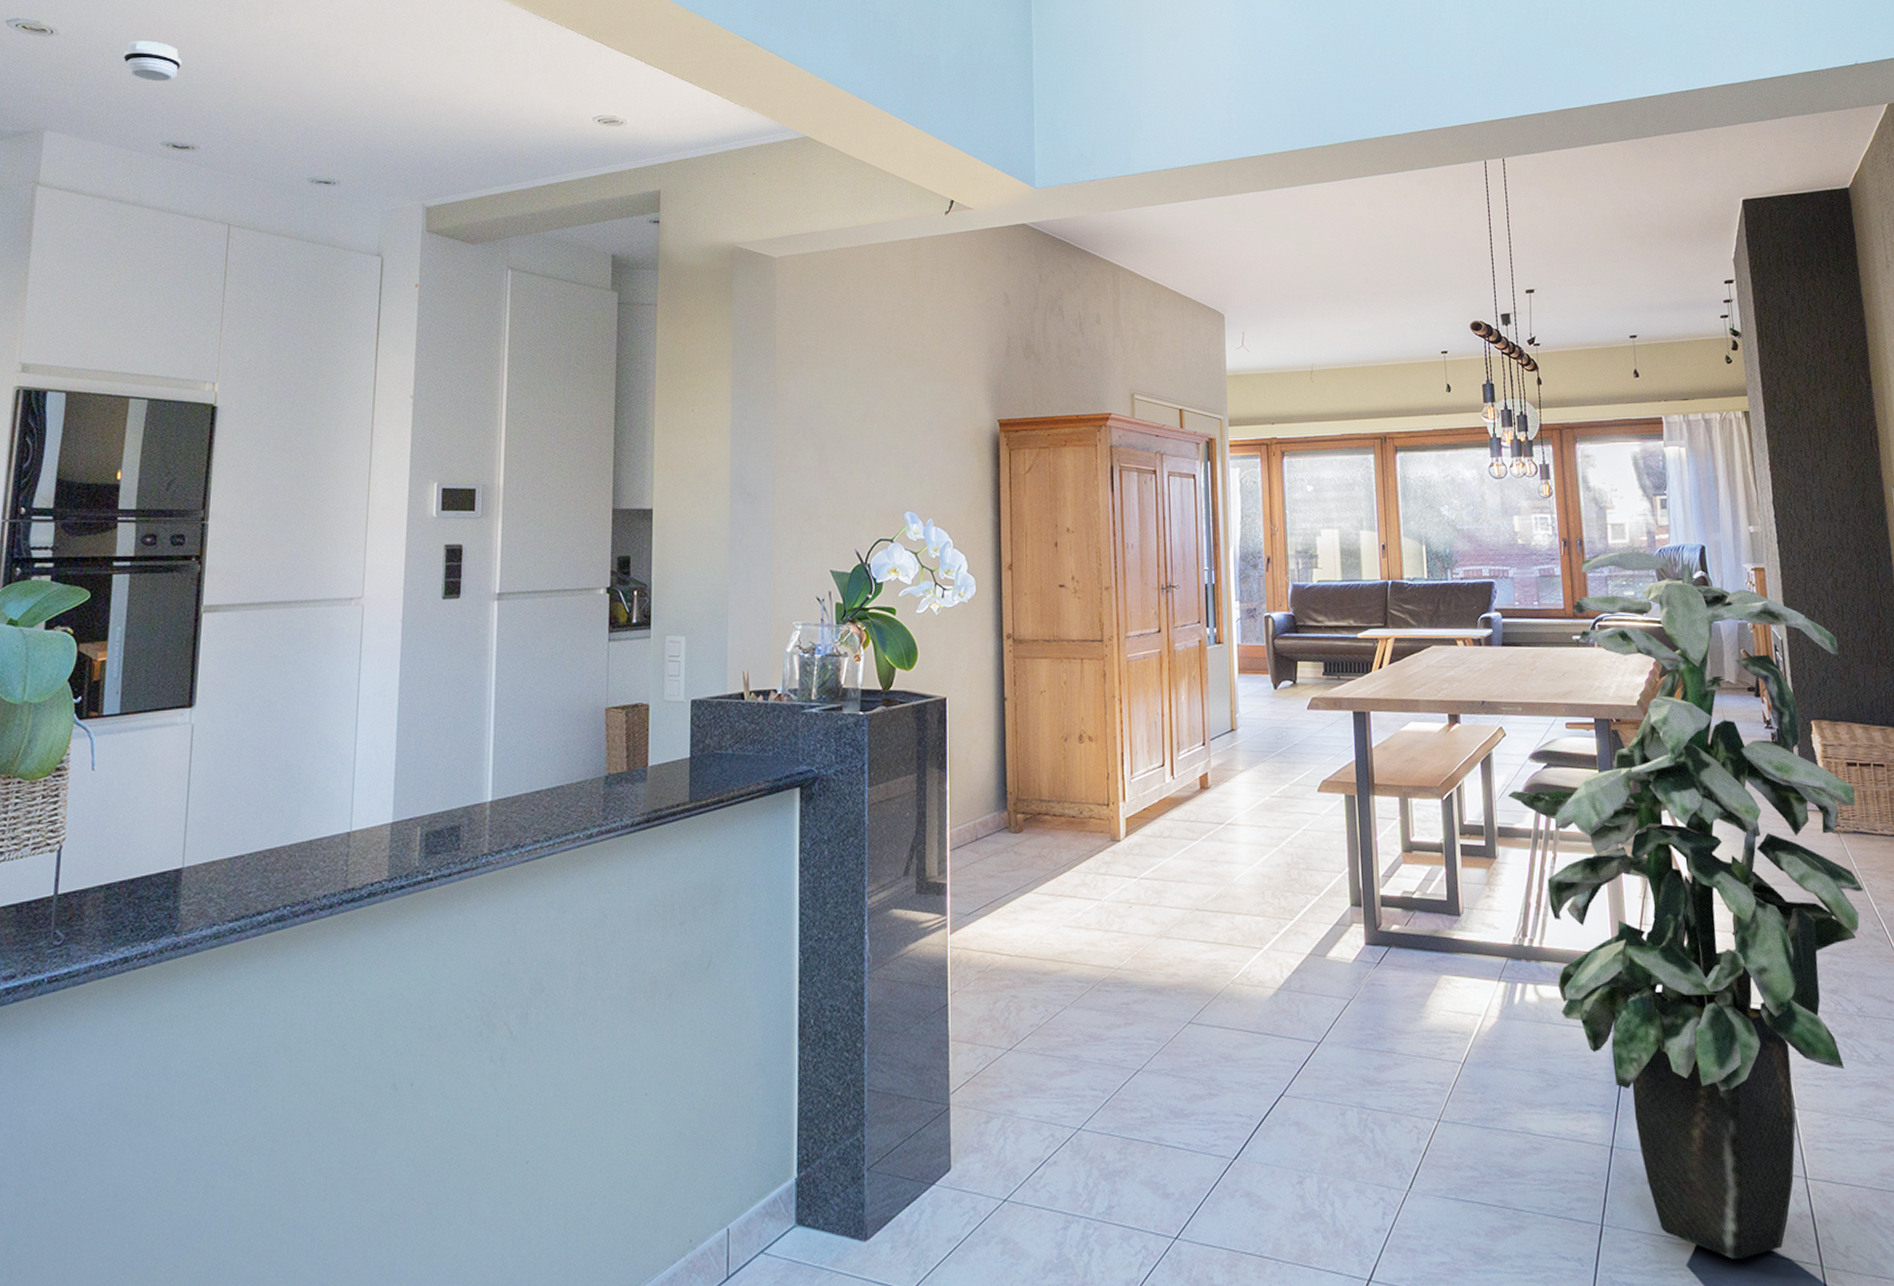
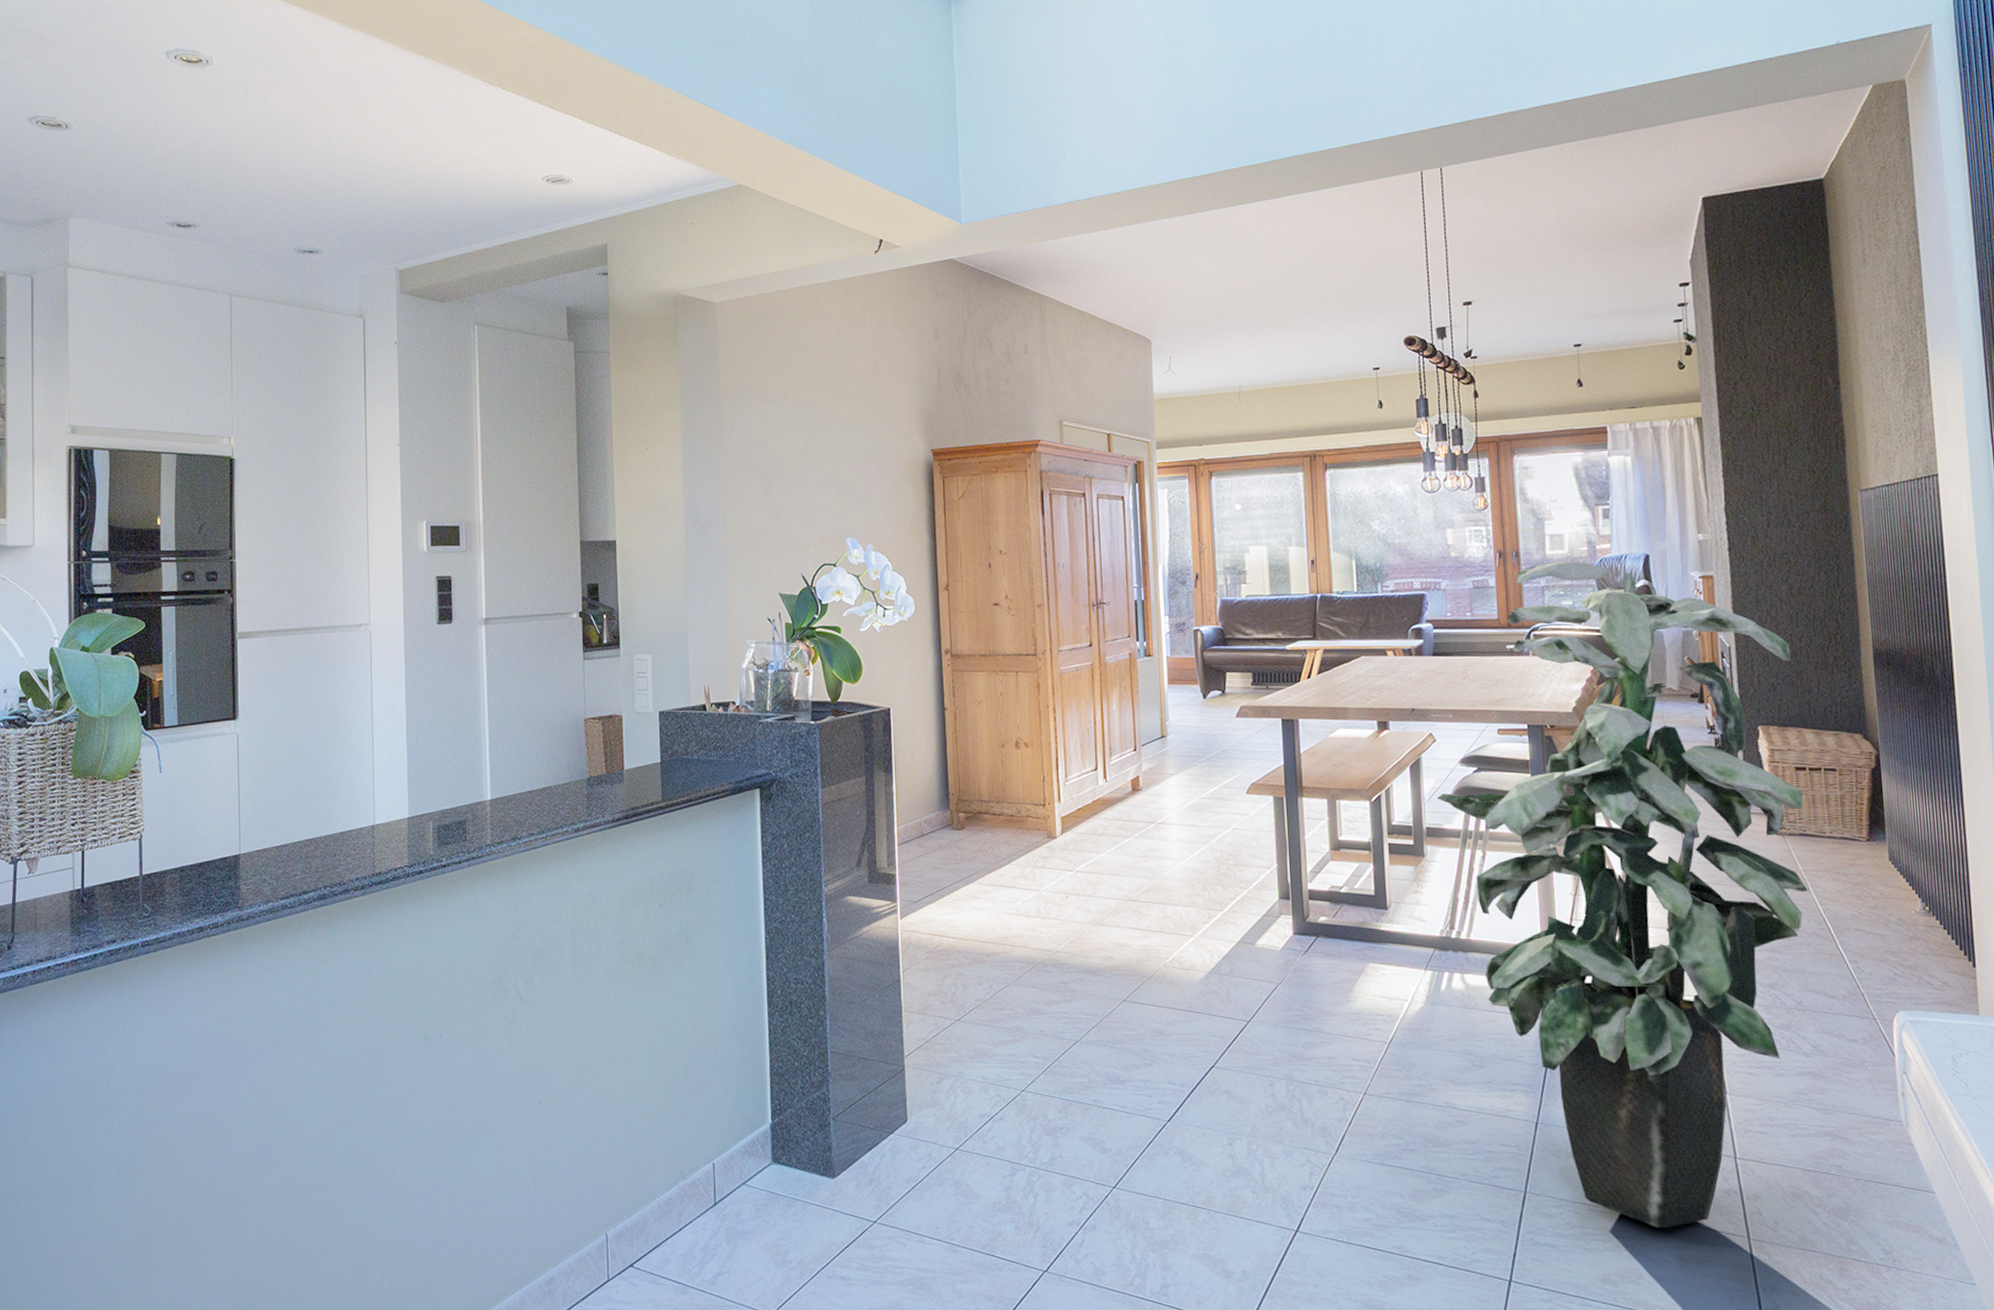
smoke detector: present [123,40,182,82] -> none [128,129,178,167]

